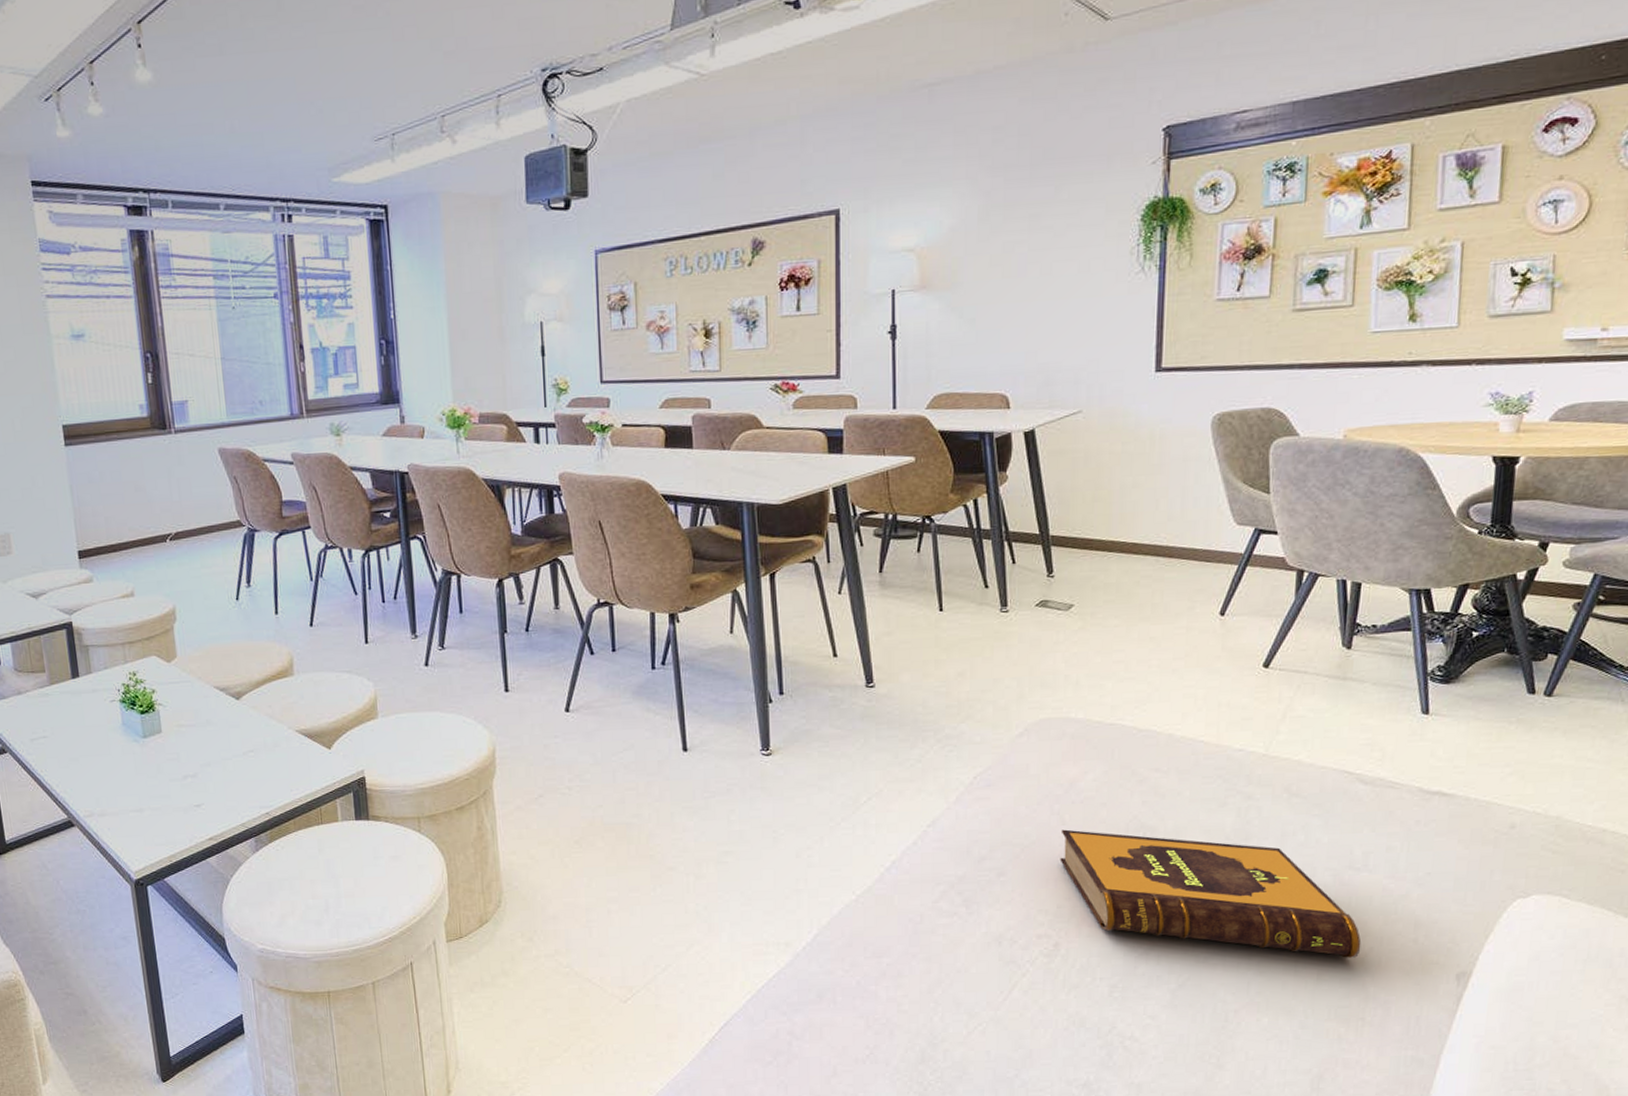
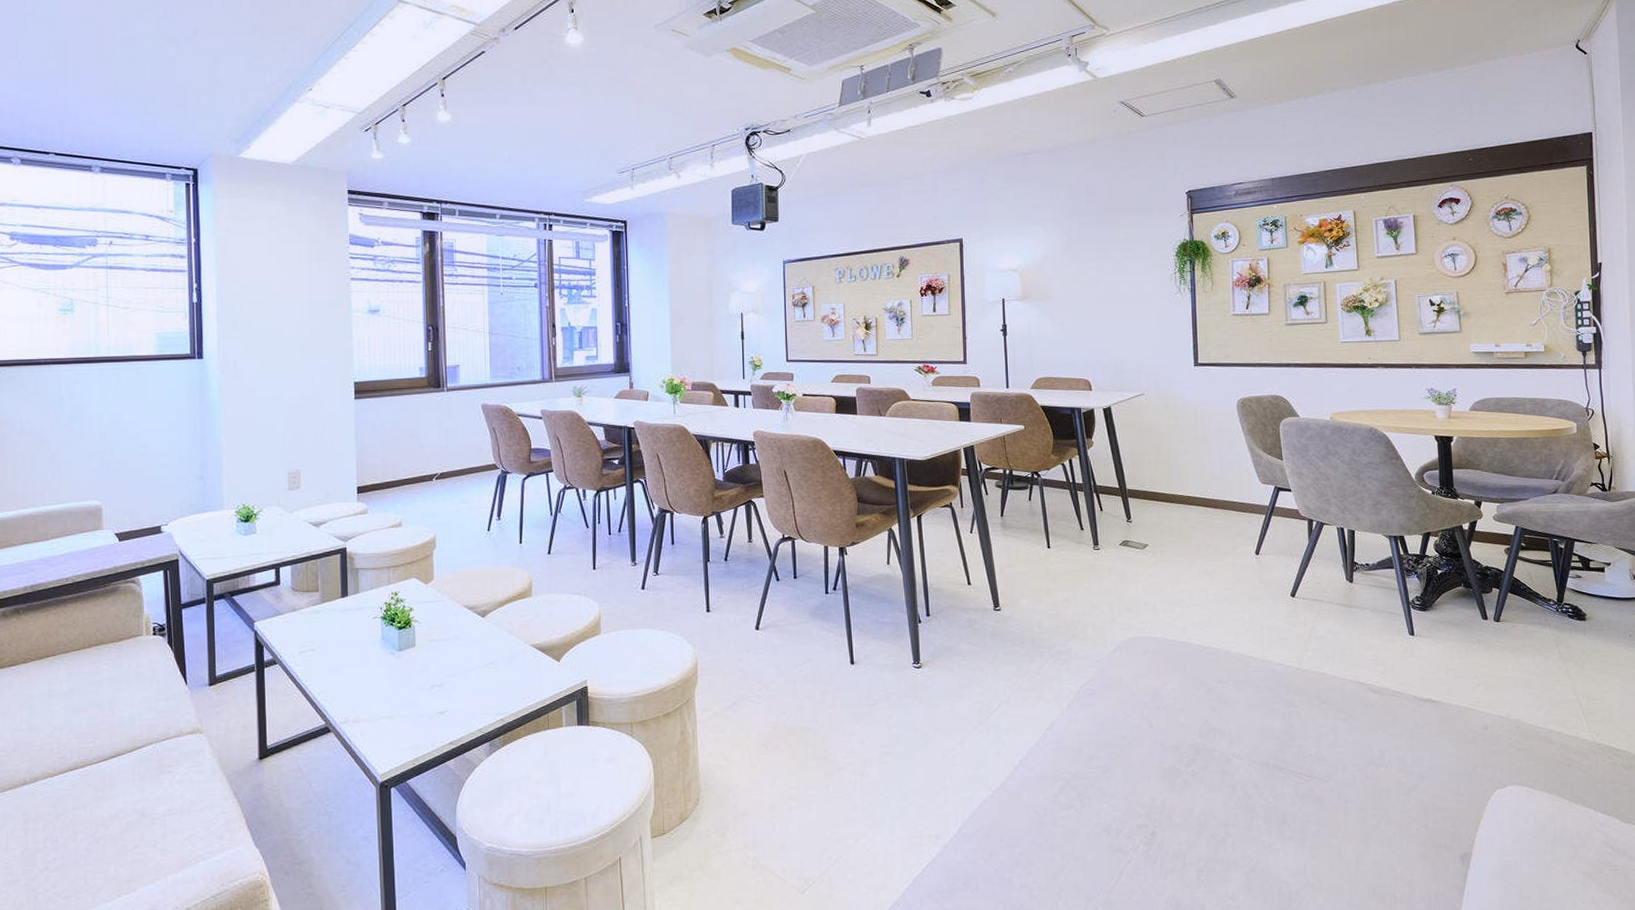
hardback book: present [1060,829,1361,958] -> none [1150,732,1387,842]

